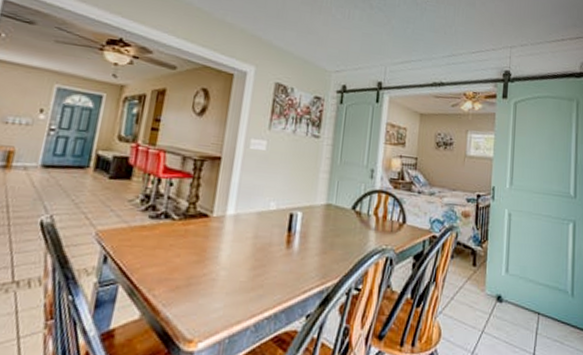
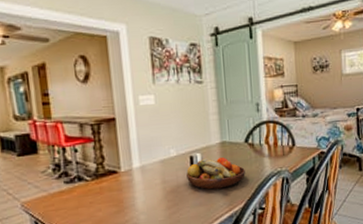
fruit bowl: none [281,218,347,257] -> present [186,156,245,190]

